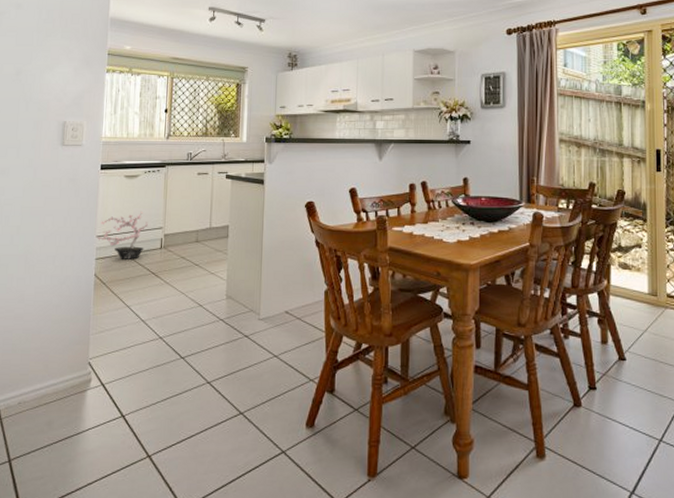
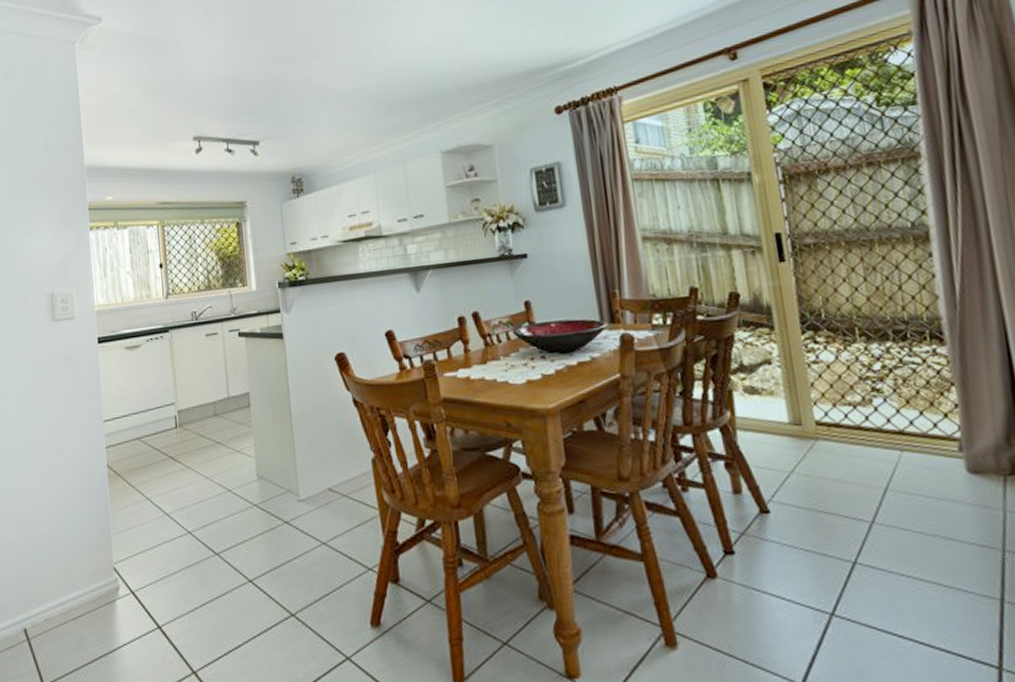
potted plant: present [95,211,148,260] -> none [102,386,158,445]

